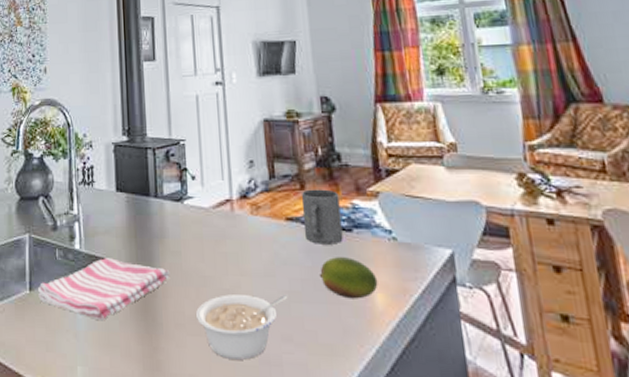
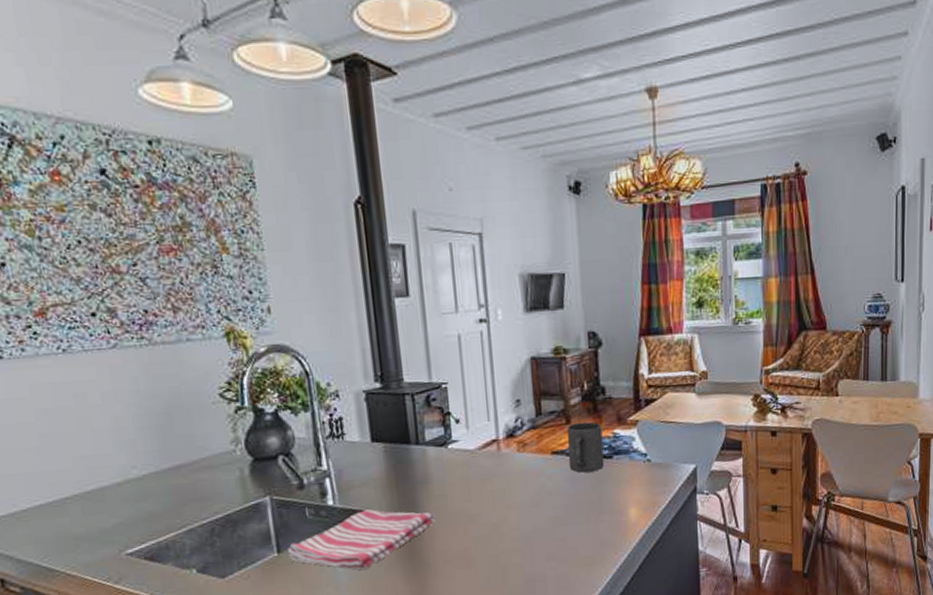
legume: present [196,294,288,360] -> none [464,521,553,584]
fruit: present [319,257,378,299] -> none [581,481,633,517]

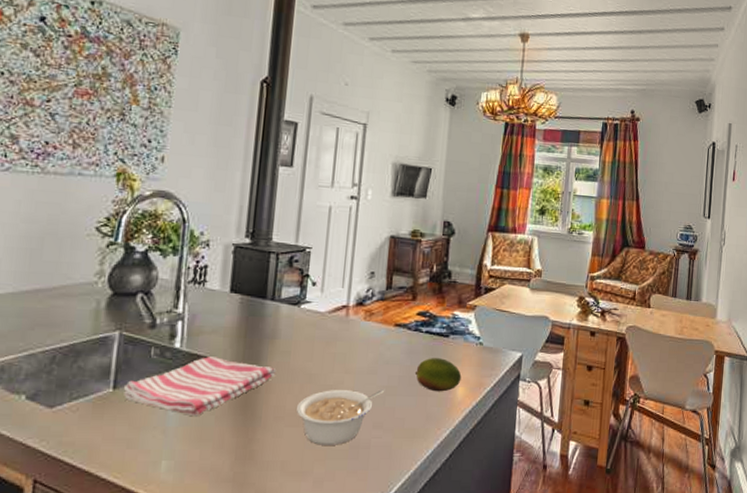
legume: none [464,521,553,584] -> present [297,389,385,445]
mug: present [566,421,604,473] -> none [408,300,444,348]
fruit: none [581,481,633,517] -> present [414,358,462,392]

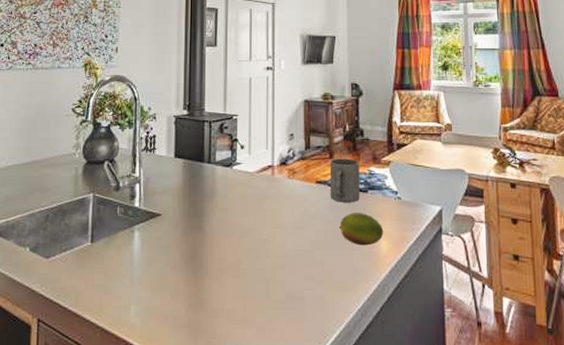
dish towel: present [124,357,277,417] -> none [99,214,217,267]
legume: present [297,389,385,445] -> none [237,243,313,296]
mug: none [408,300,444,348] -> present [329,158,360,203]

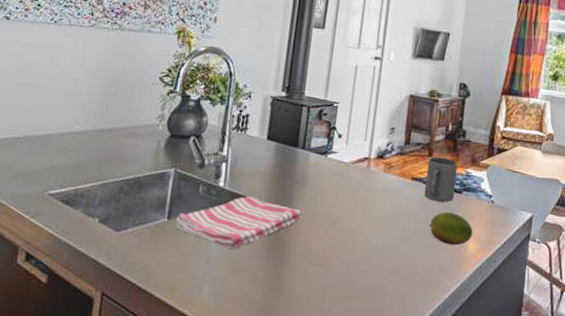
dish towel: none [99,214,217,267] -> present [176,196,305,250]

